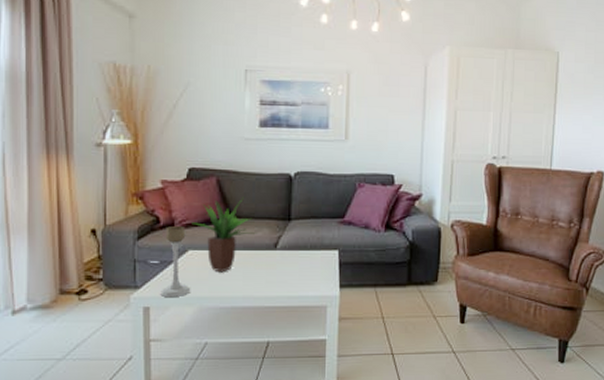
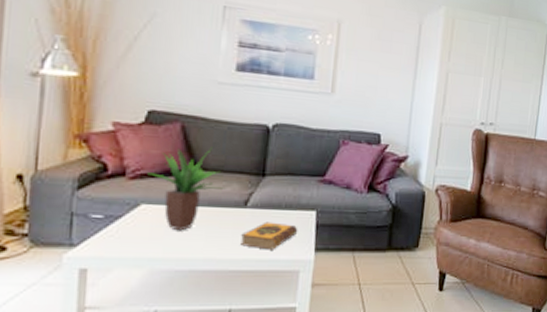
candle holder: present [160,226,191,298] -> none [102,176,141,259]
hardback book: none [273,262,323,288] -> present [240,221,298,250]

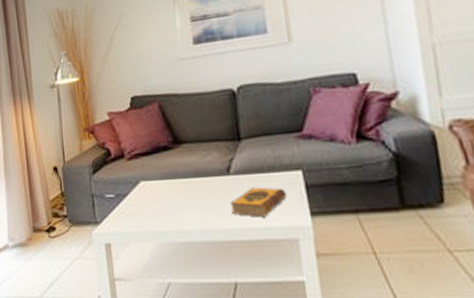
potted plant: present [147,147,226,231] -> none [140,119,207,204]

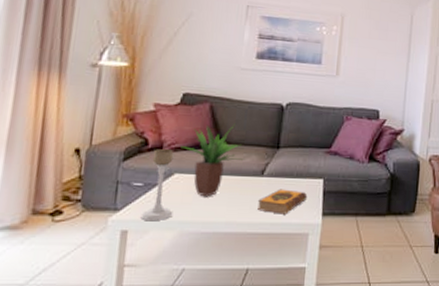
candle holder: none [116,157,148,233] -> present [140,149,174,222]
potted plant: none [140,119,207,204] -> present [181,123,246,197]

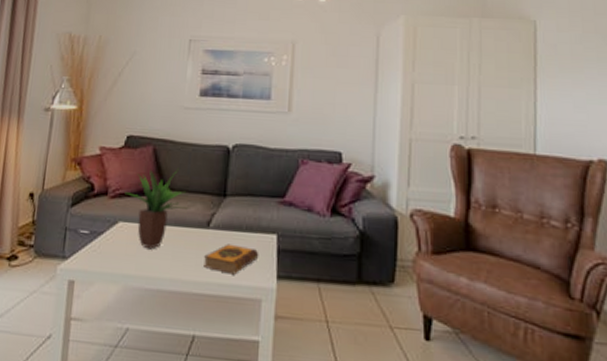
candle holder: present [140,149,174,222] -> none [86,195,118,273]

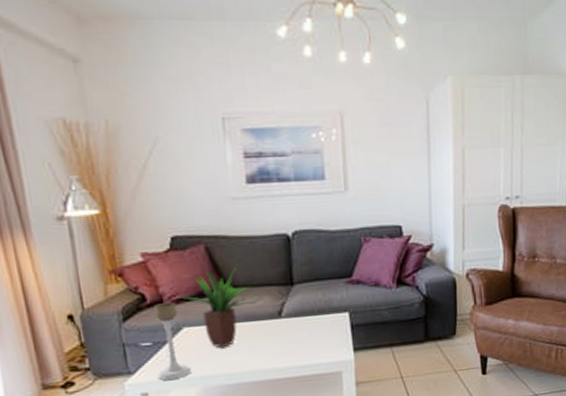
candle holder: none [86,195,118,273] -> present [153,302,192,381]
hardback book: present [204,244,259,275] -> none [281,328,335,356]

